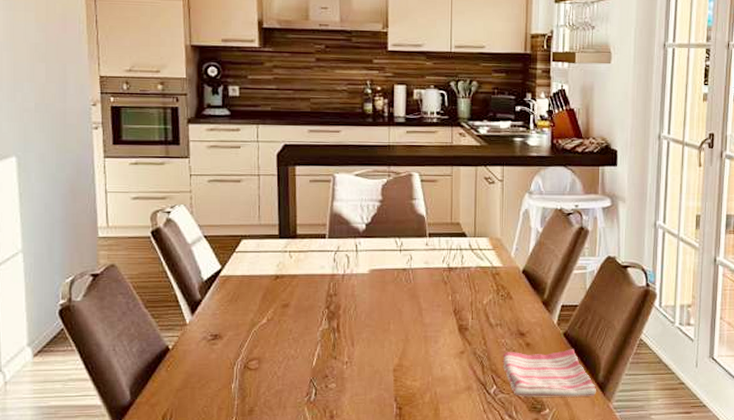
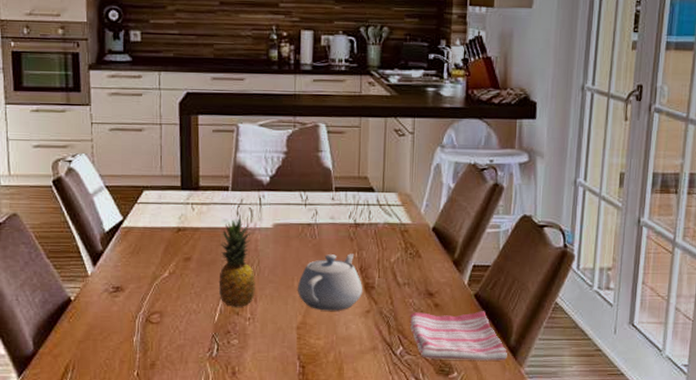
fruit: none [316,264,352,351] -> present [218,217,255,307]
teapot: none [393,297,456,353] -> present [297,254,362,311]

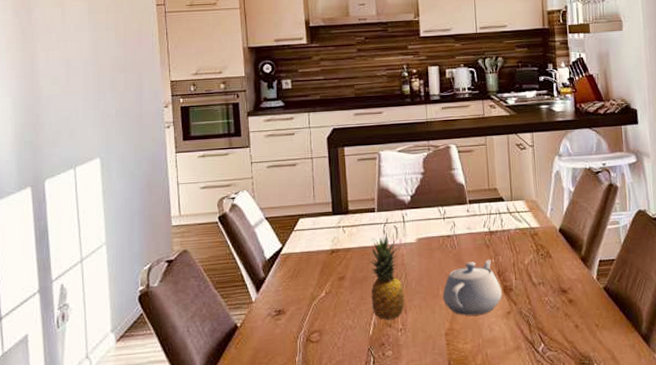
dish towel: present [409,311,507,361] -> none [547,302,641,353]

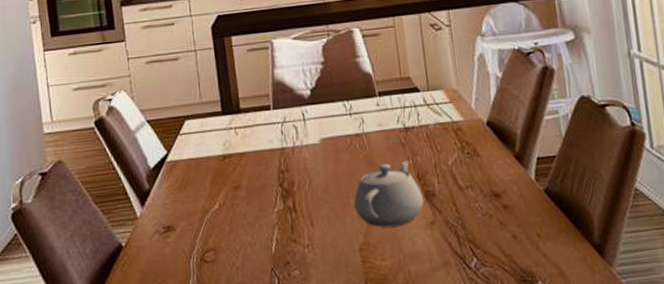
fruit: present [370,235,405,320] -> none [268,136,311,234]

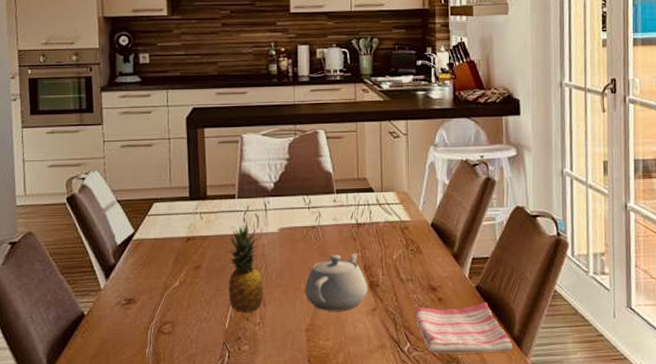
fruit: none [268,136,311,234] -> present [228,223,264,312]
dish towel: none [479,207,594,269] -> present [415,303,512,354]

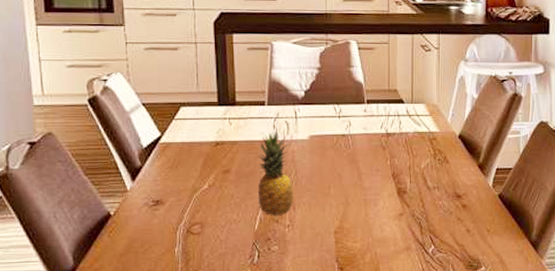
teapot: present [304,253,367,311] -> none [333,161,395,215]
dish towel: present [415,303,512,354] -> none [439,210,529,256]

